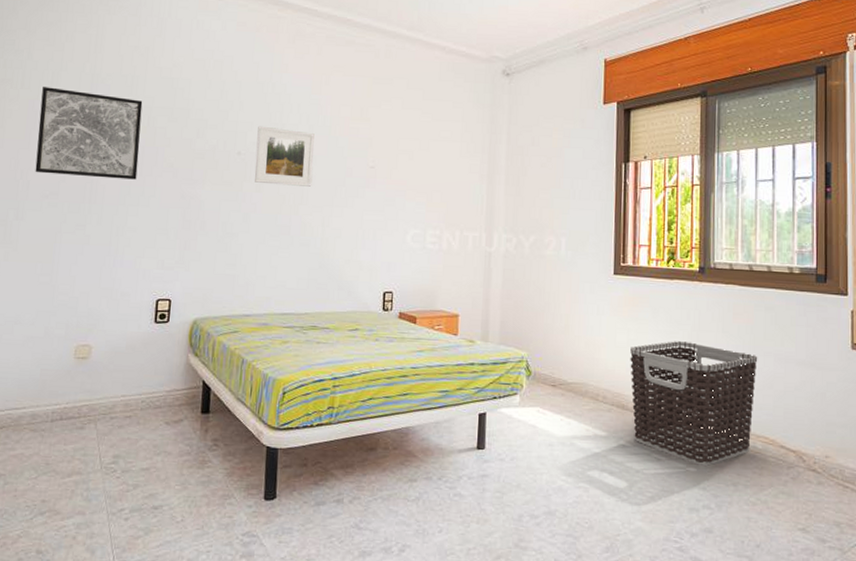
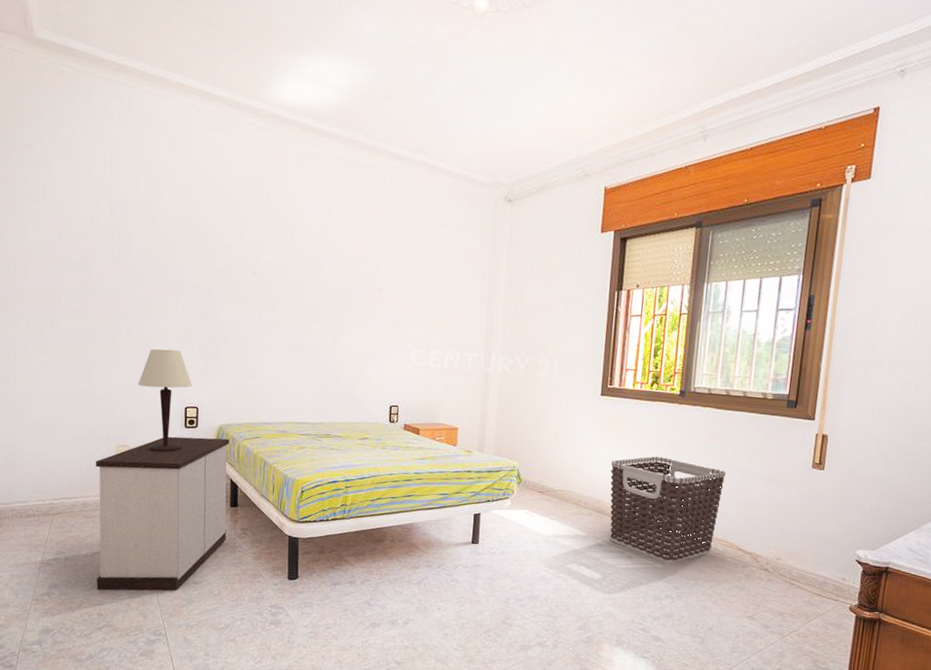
wall art: present [35,87,143,180] -> none [64,203,160,296]
nightstand: none [37,333,204,521] -> present [96,436,230,591]
table lamp: none [105,236,166,352] -> present [138,349,192,453]
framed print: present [255,126,315,187] -> none [269,246,324,307]

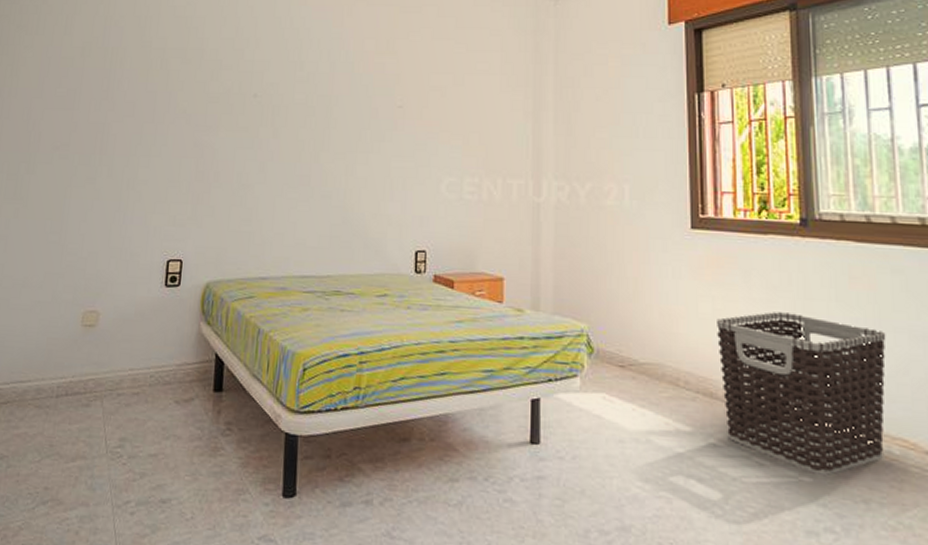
nightstand: present [96,436,230,591] -> none [39,298,218,514]
table lamp: present [138,349,192,453] -> none [115,189,178,320]

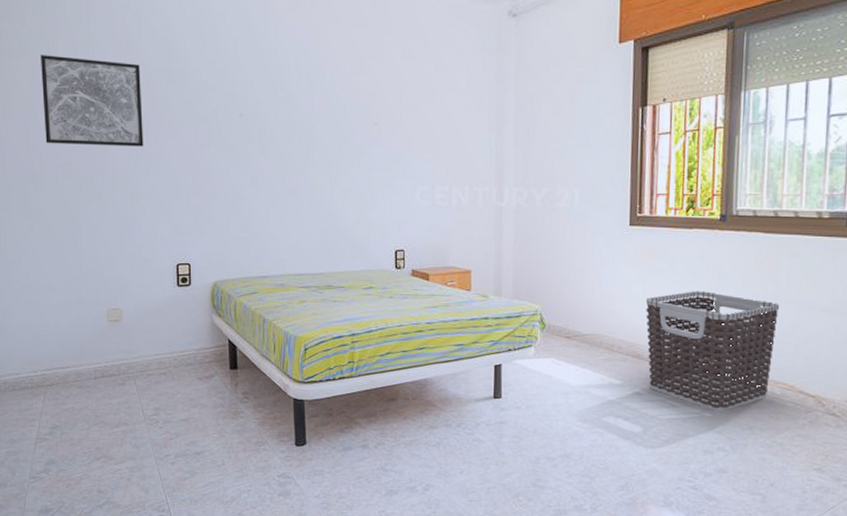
wall art: none [47,32,156,128] -> present [41,55,144,147]

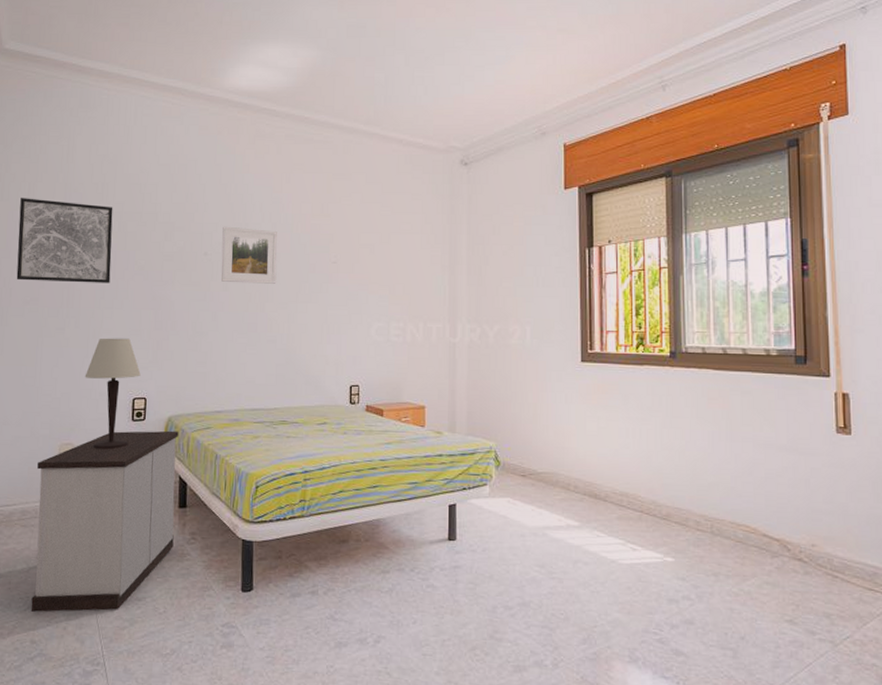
nightstand: none [87,295,227,465] -> present [31,430,179,612]
table lamp: none [126,203,183,315] -> present [85,338,141,450]
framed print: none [257,85,317,147] -> present [221,226,277,284]
clothes hamper: present [646,291,780,411] -> none [601,428,736,556]

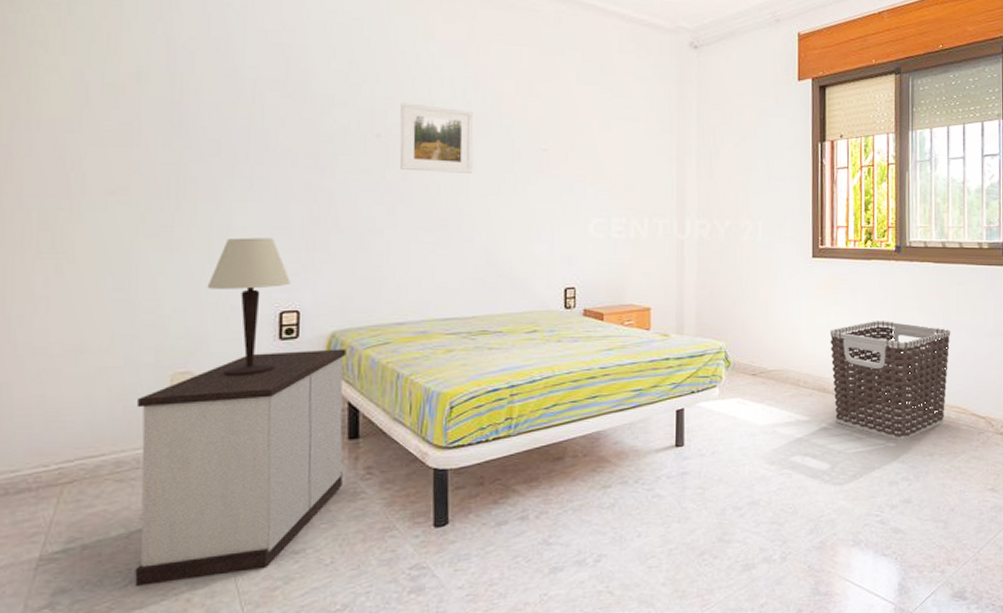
wall art: present [16,198,113,283] -> none [92,52,243,169]
clothes hamper: none [601,428,736,556] -> present [830,321,951,440]

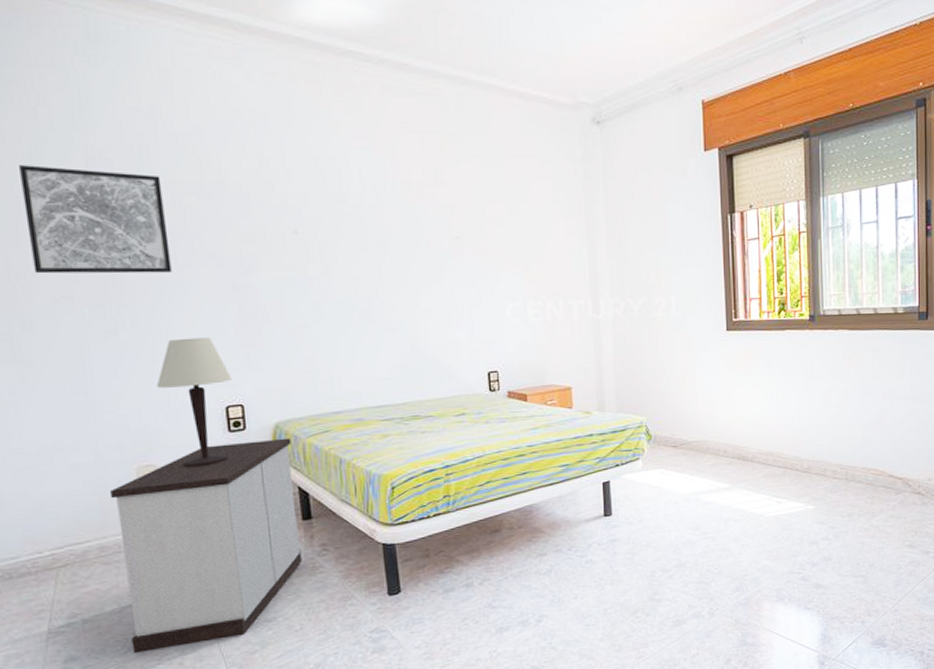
wall art: none [92,52,243,169] -> present [19,165,172,274]
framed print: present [400,102,474,173] -> none [314,198,390,266]
clothes hamper: present [830,321,951,440] -> none [747,389,867,503]

